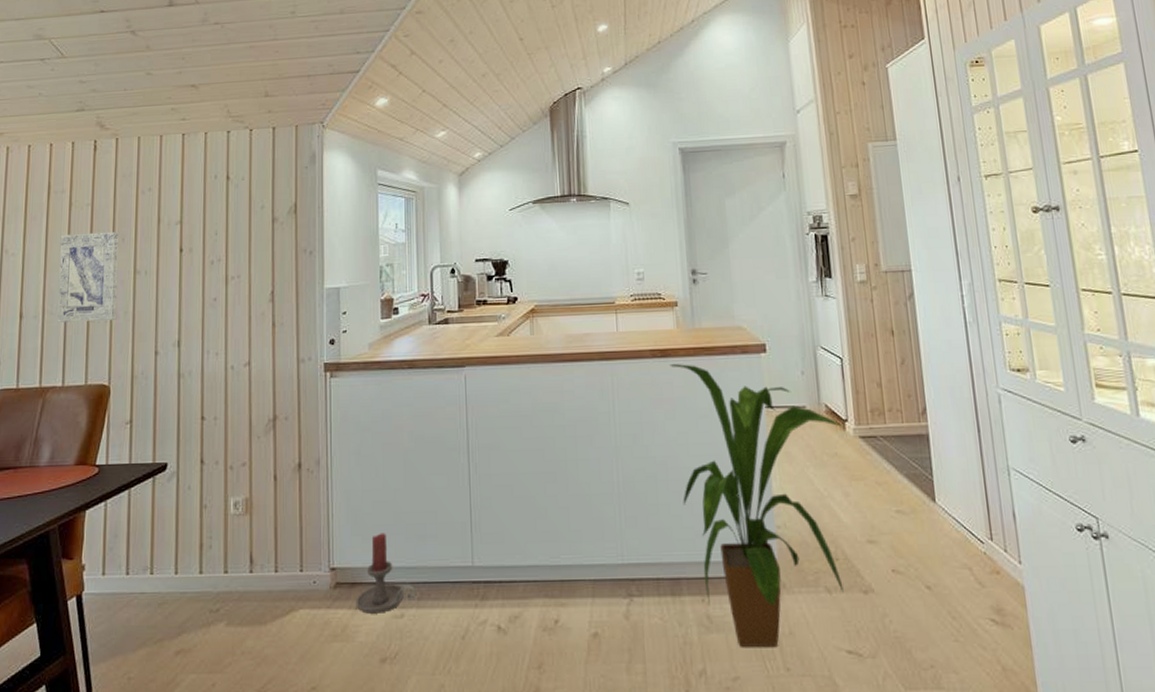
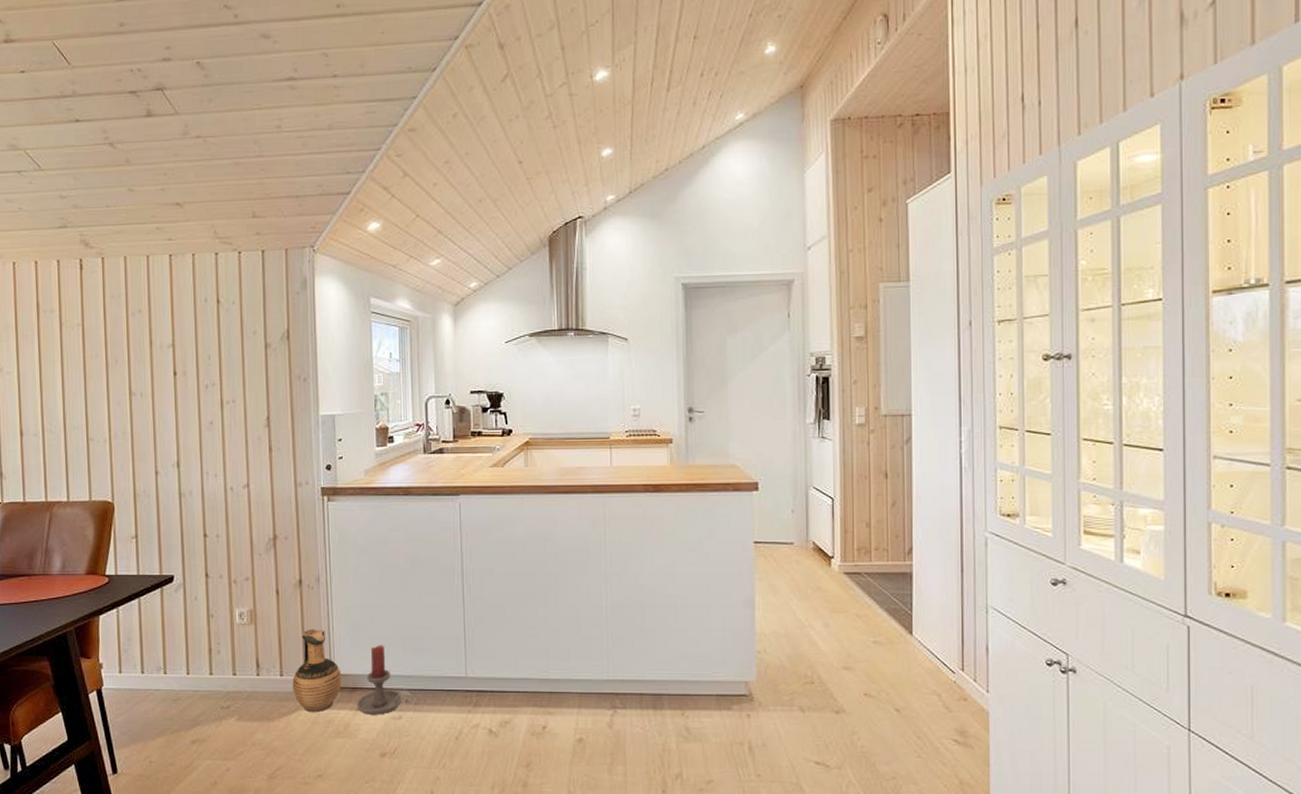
wall art: present [57,231,119,323] -> none [54,352,116,441]
ceramic jug: none [288,517,340,614] -> present [292,629,342,713]
house plant: present [669,364,844,648] -> none [661,499,829,757]

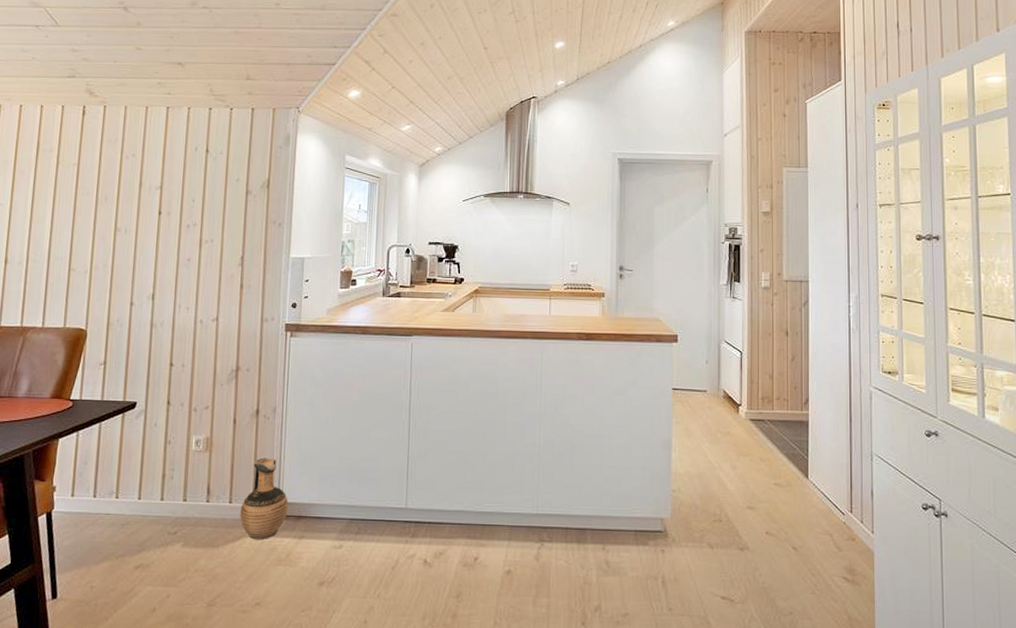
candle holder: present [356,645,414,715] -> none [300,475,355,544]

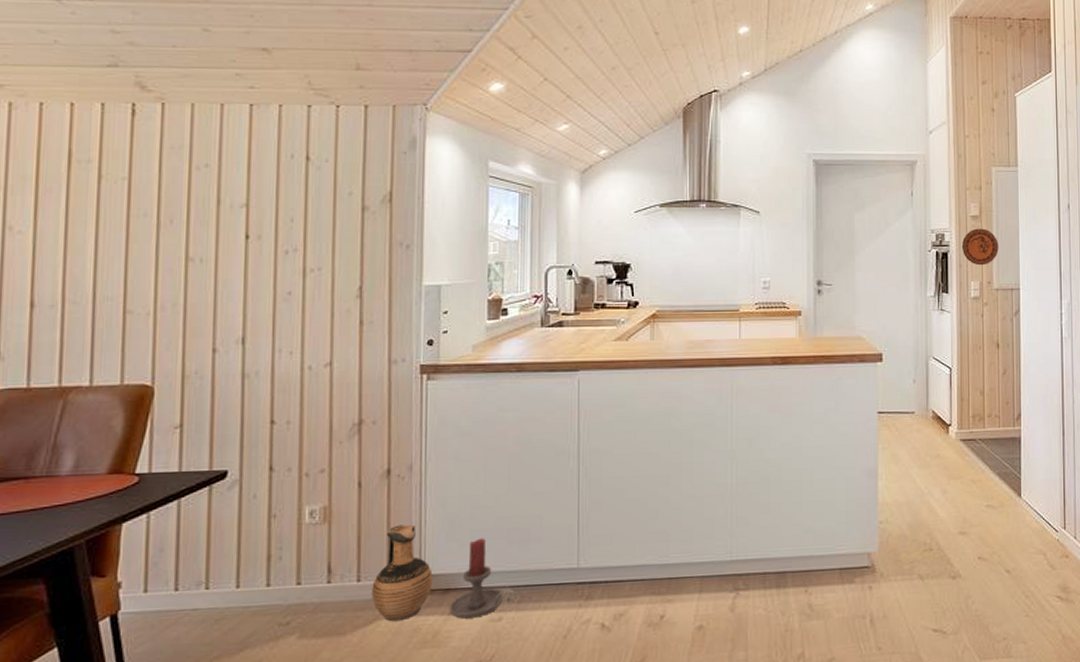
candle holder: none [300,475,355,544] -> present [449,538,517,619]
decorative plate: none [753,223,789,258] -> present [961,228,999,266]

